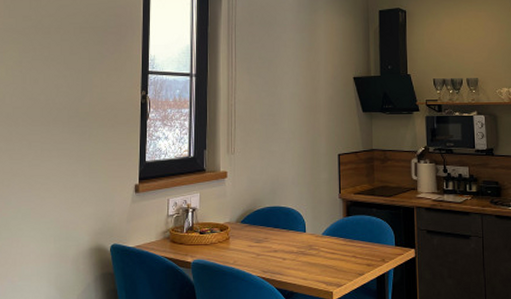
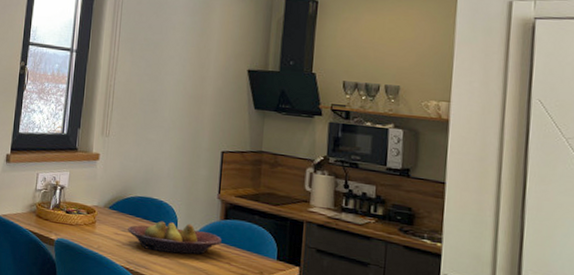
fruit bowl: none [261,225,346,256] -> present [128,221,222,255]

